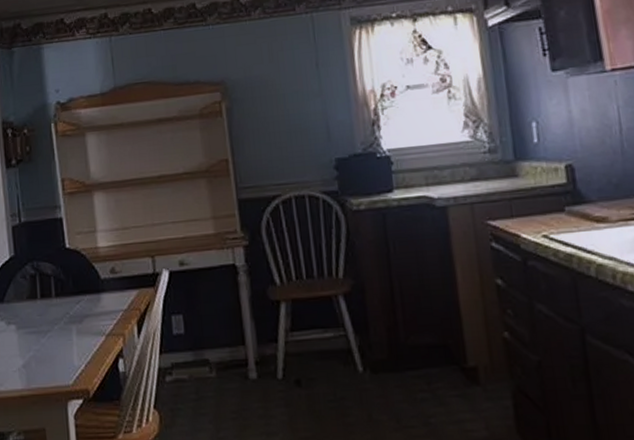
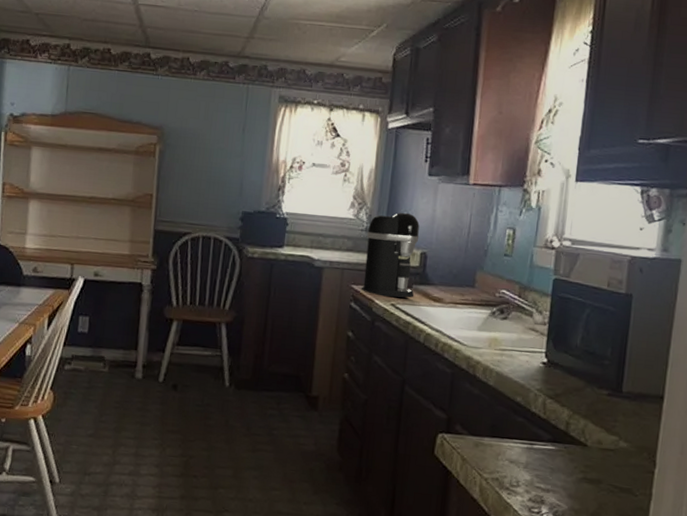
coffee maker: none [491,120,570,229] -> present [362,212,420,298]

